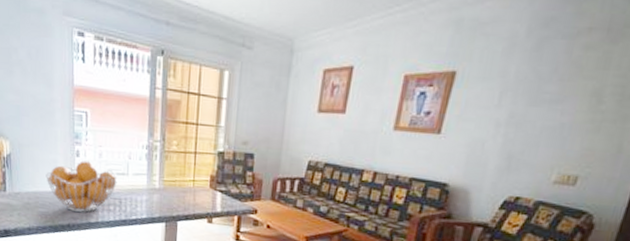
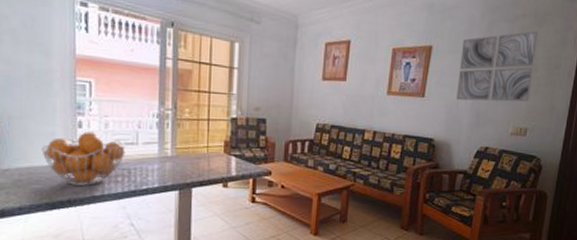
wall art: none [482,49,612,143] -> present [456,31,539,102]

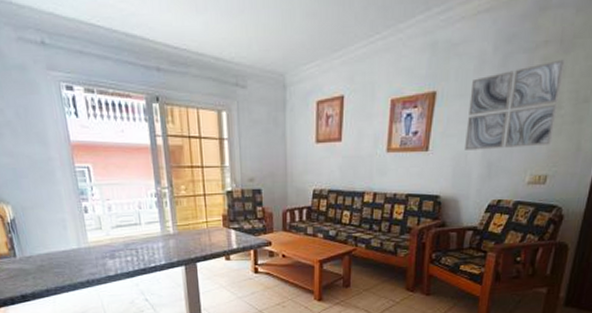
fruit basket: present [41,132,126,186] -> none [55,216,131,267]

